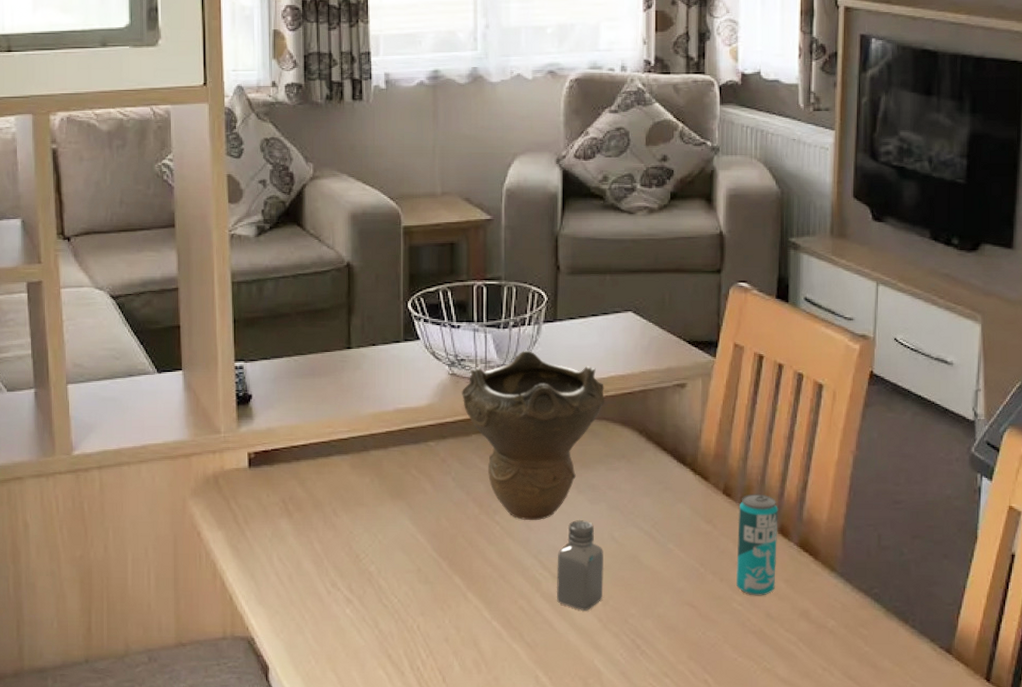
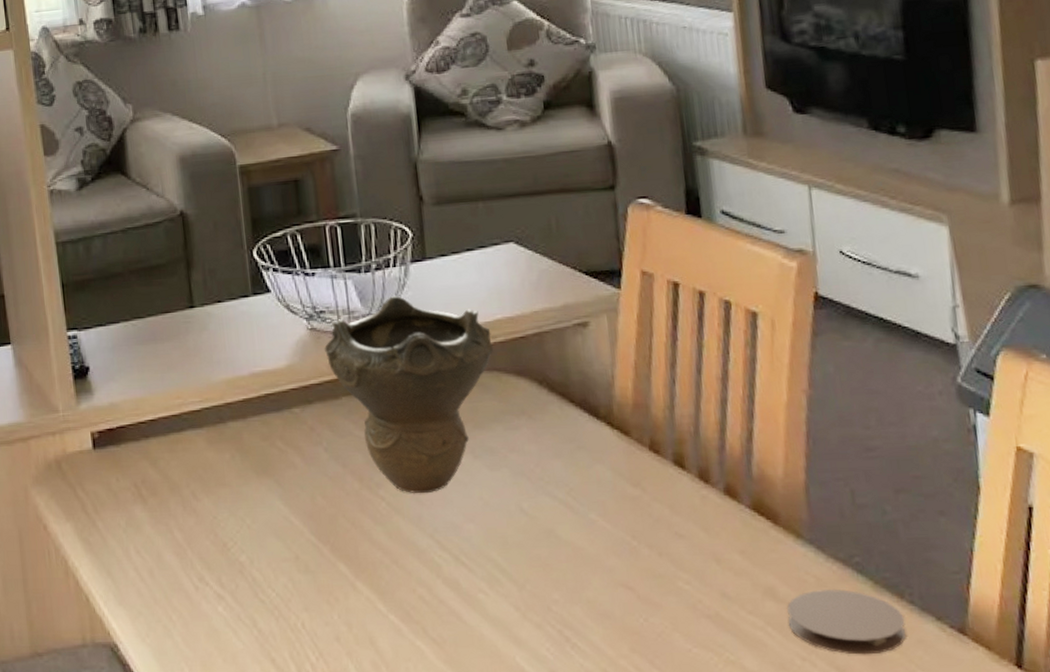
saltshaker: present [556,519,604,611] -> none [458,489,517,598]
beverage can: present [736,494,778,596] -> none [671,448,729,572]
coaster: none [816,614,906,667] -> present [787,589,906,655]

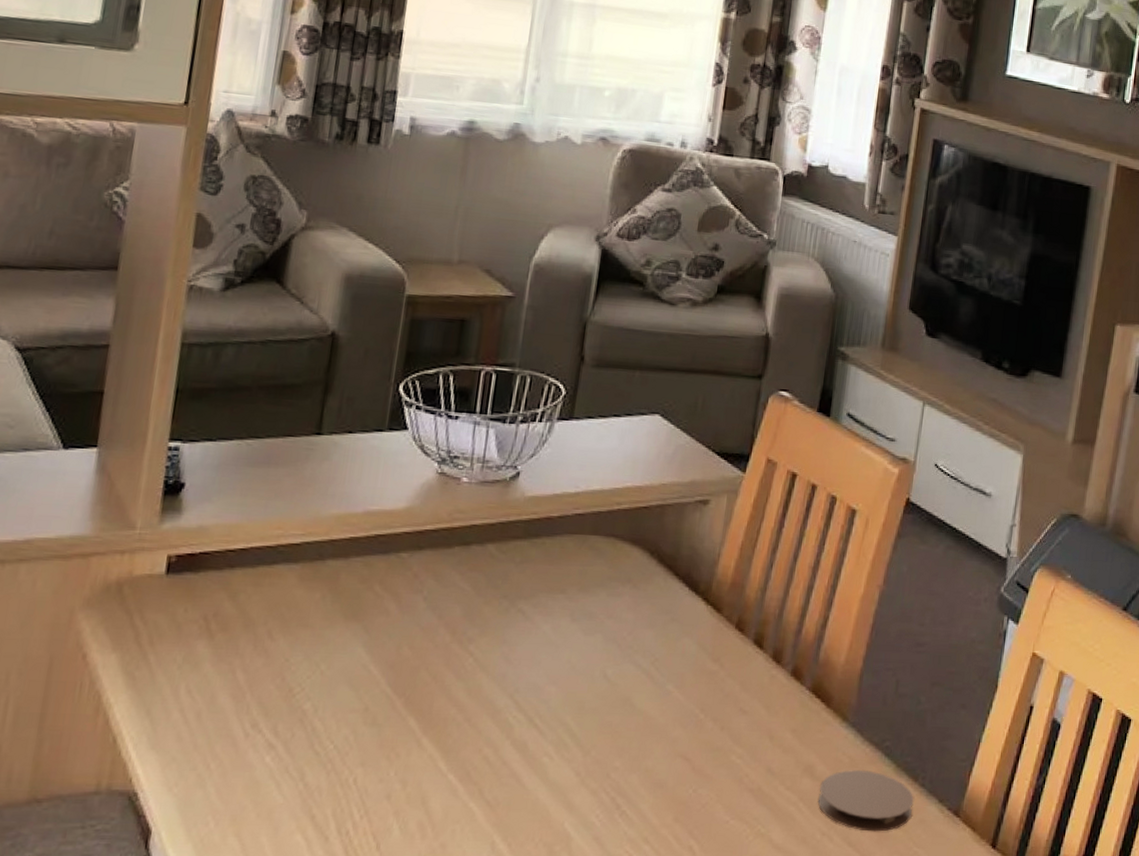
decorative bowl: present [325,296,494,494] -> none [449,451,618,652]

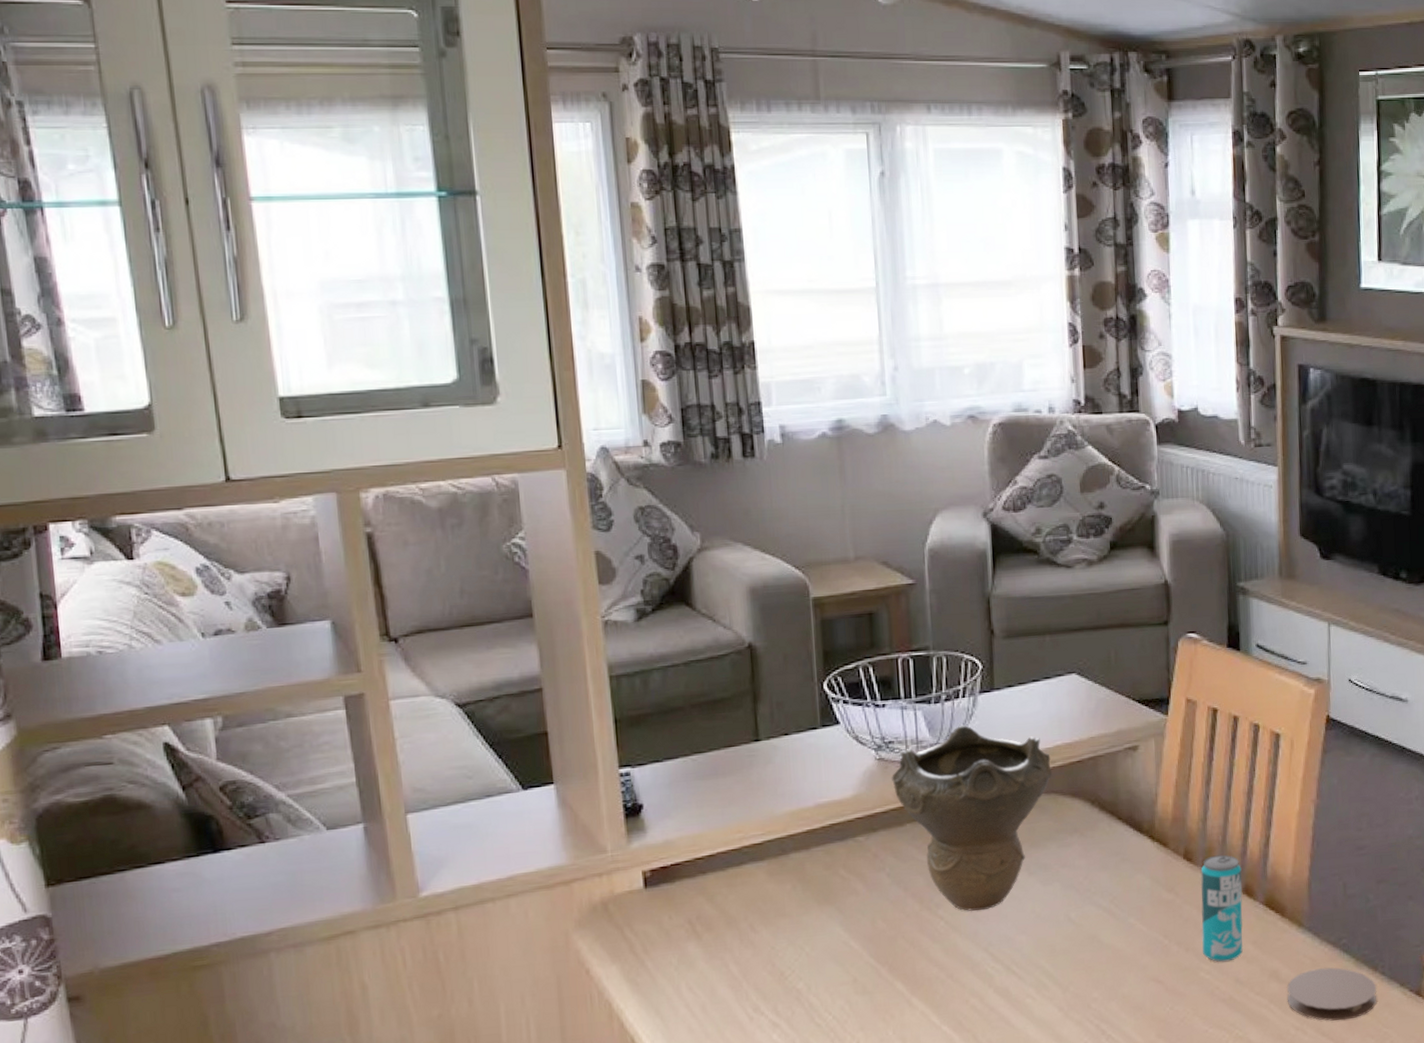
decorative bowl: none [449,451,618,652] -> present [892,725,1053,912]
beverage can: none [738,629,794,748] -> present [1200,854,1244,963]

